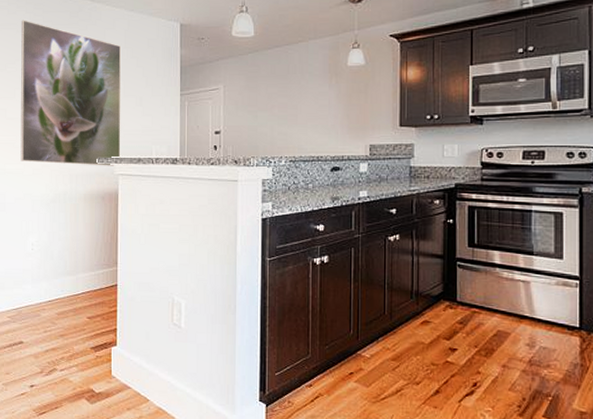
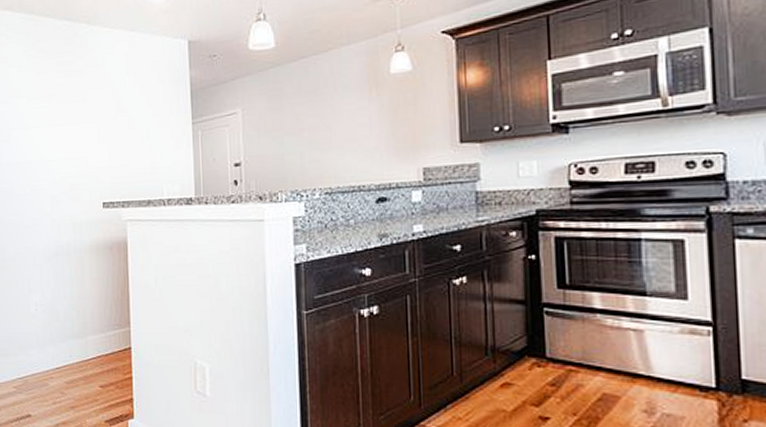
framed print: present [20,20,121,166] -> none [13,52,128,212]

